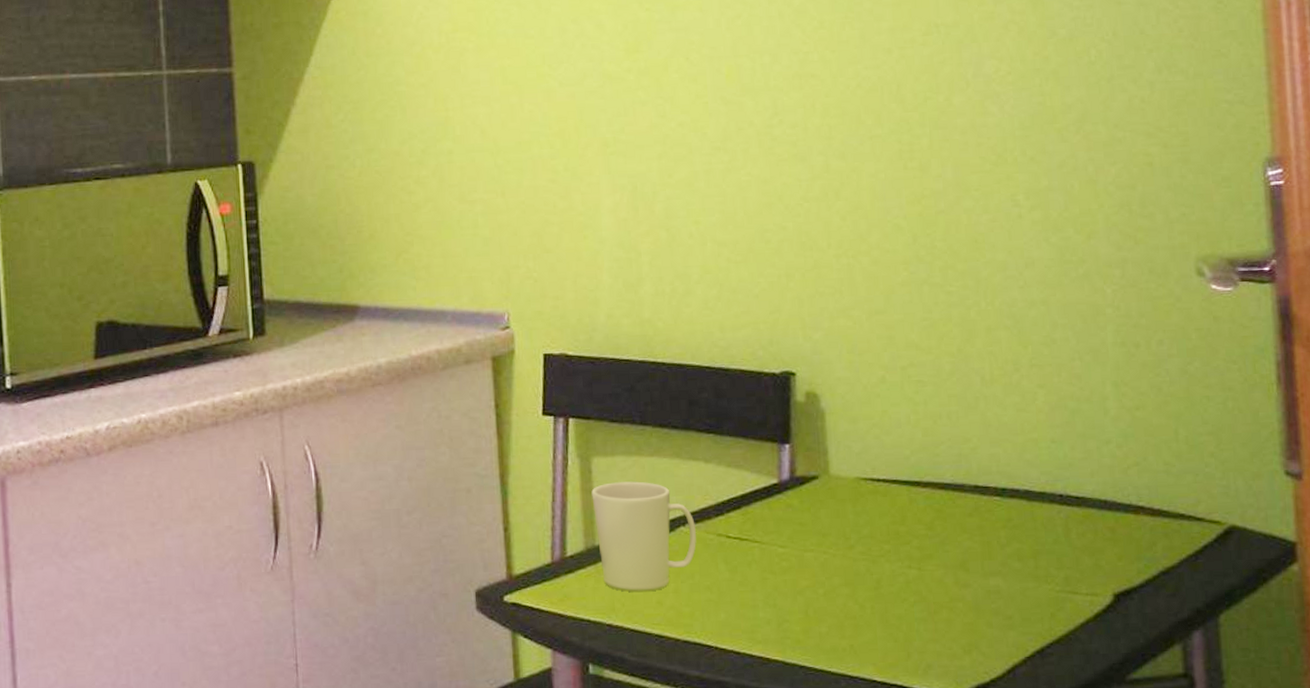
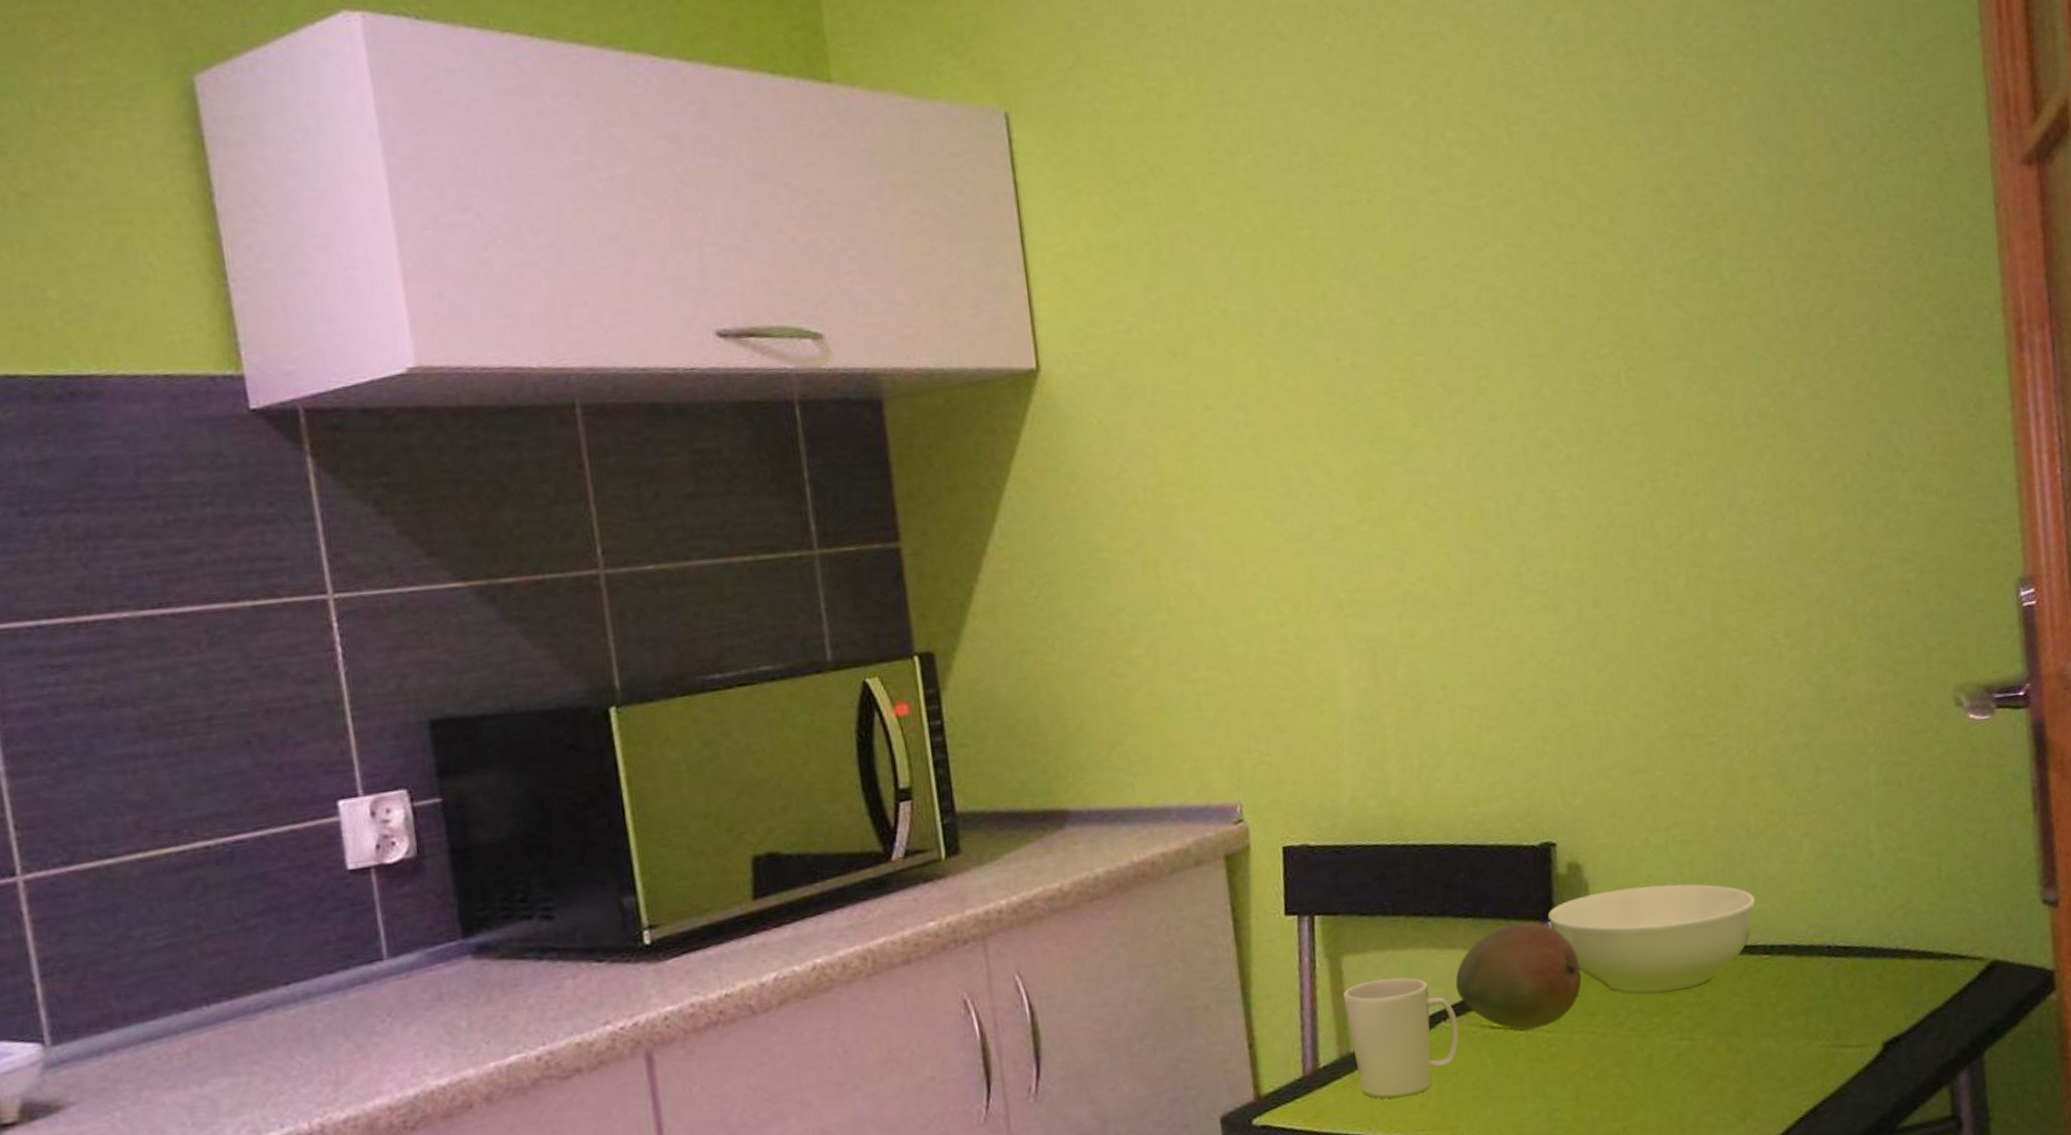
fruit: none [695,443,815,543] -> present [1455,922,1582,1030]
bowl: none [786,420,988,523] -> present [1548,884,1756,994]

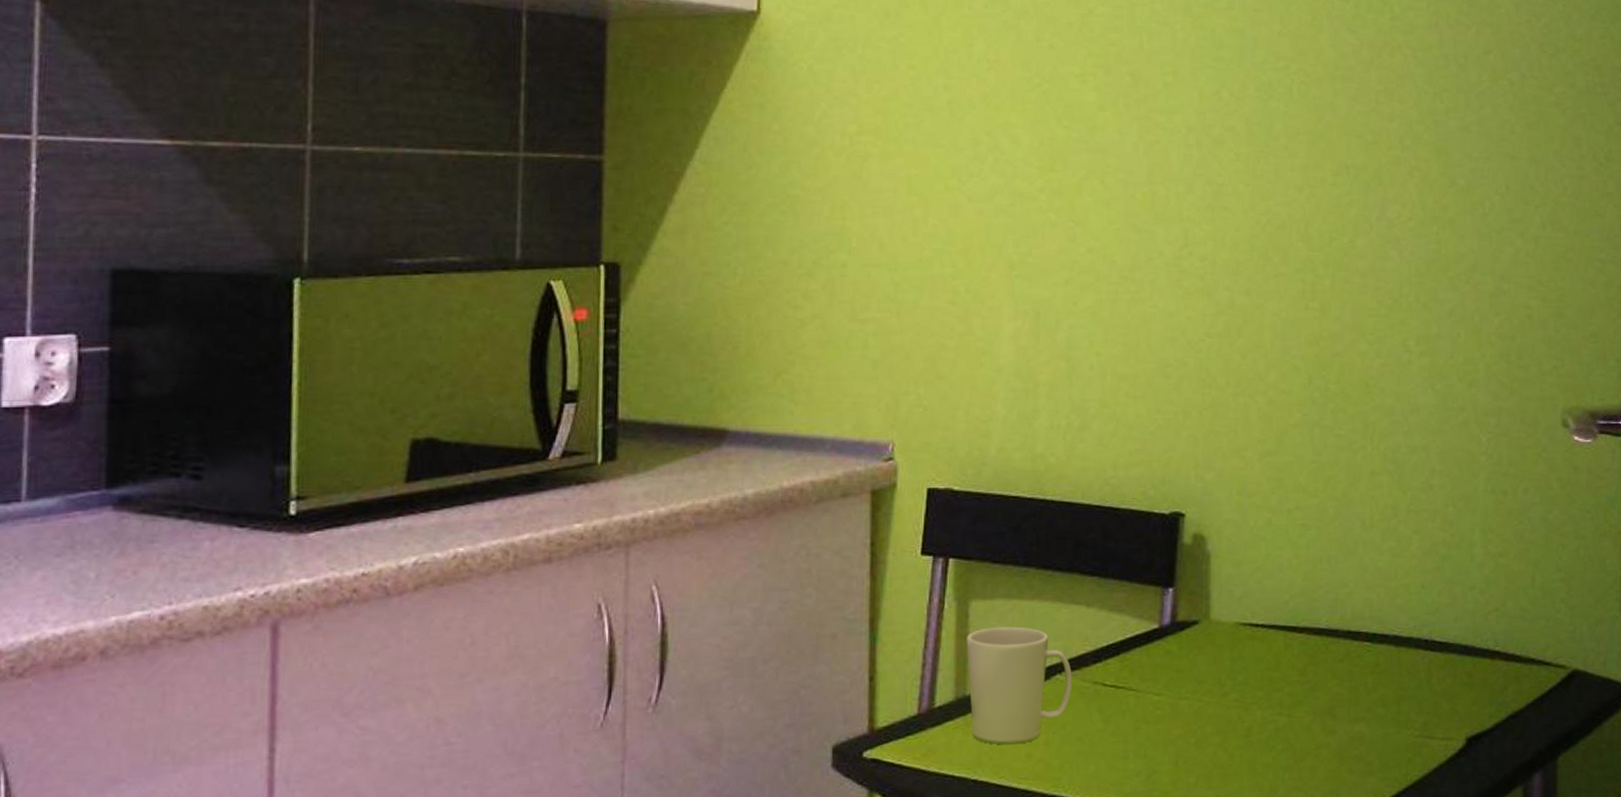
fruit: present [1455,922,1582,1030] -> none [1075,586,1194,691]
bowl: present [1548,884,1756,994] -> none [1170,564,1364,669]

